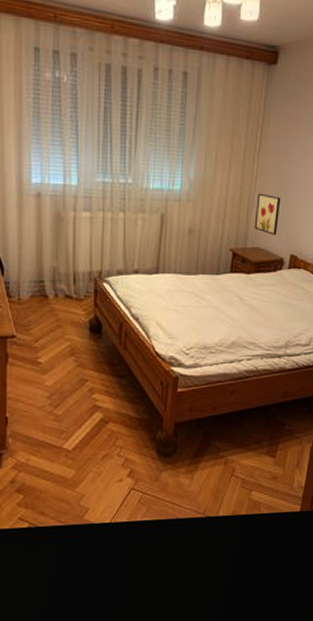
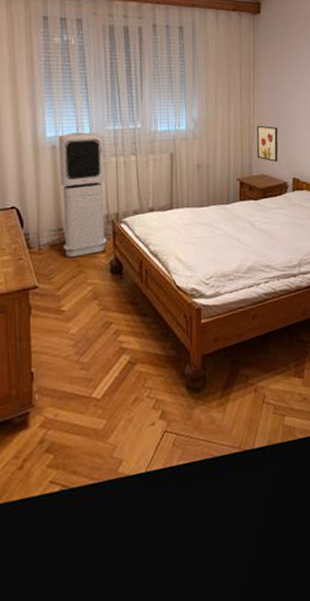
air purifier: none [42,180,92,312] -> present [59,132,107,258]

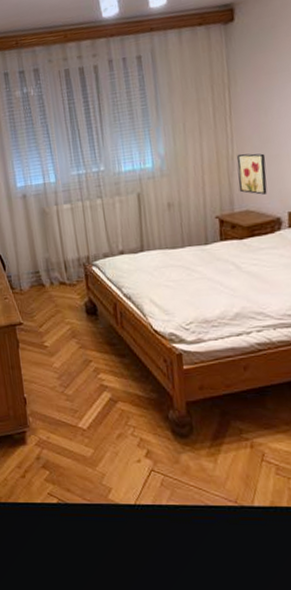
air purifier: present [59,132,107,258] -> none [28,179,80,298]

